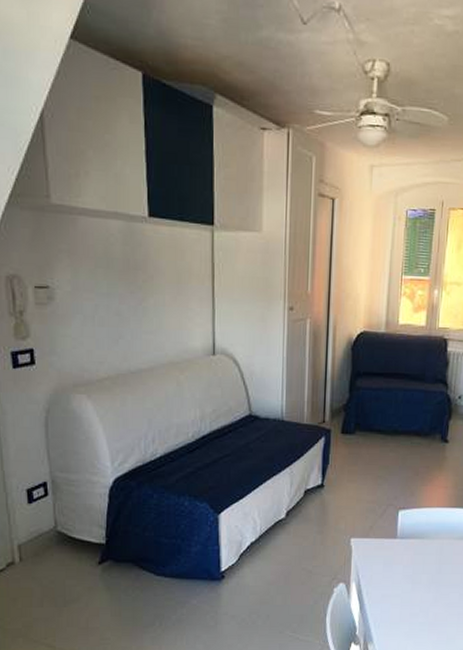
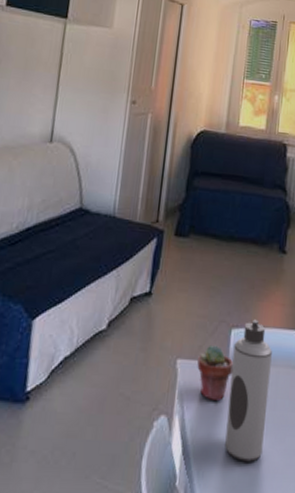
potted succulent: none [369,525,402,570] -> present [197,344,234,402]
water bottle: none [397,501,436,614] -> present [225,319,272,462]

